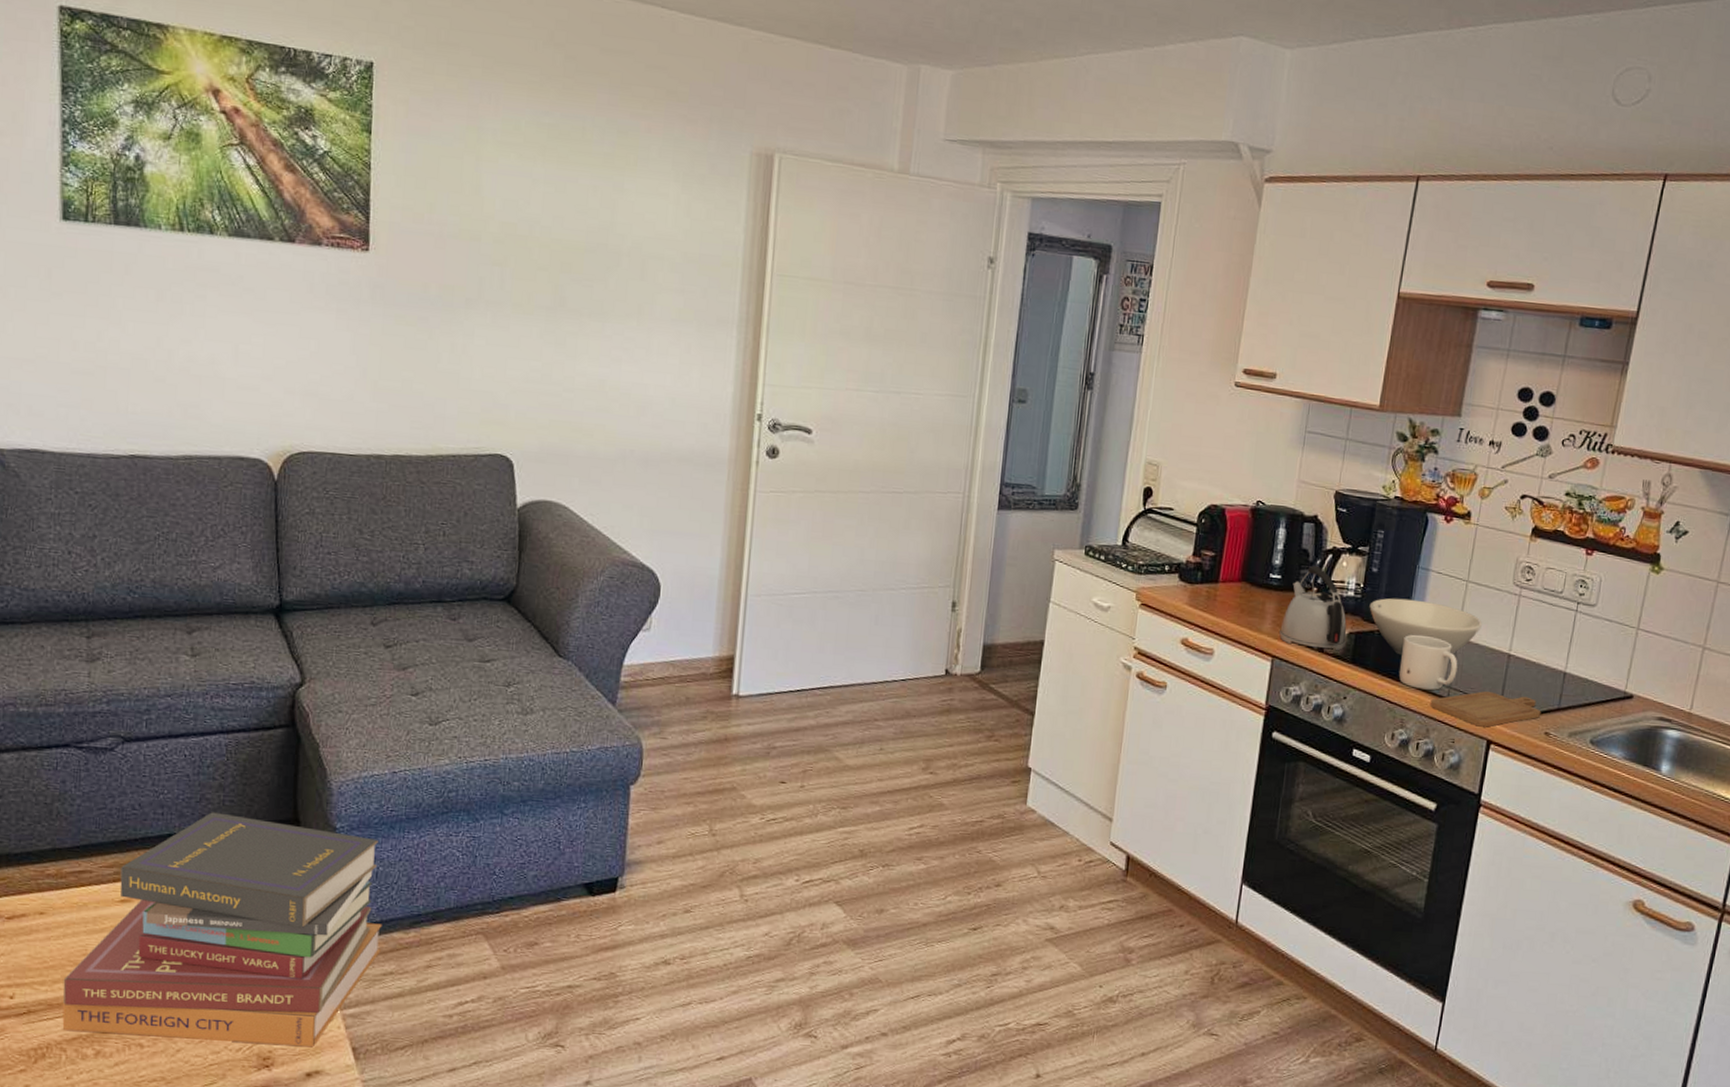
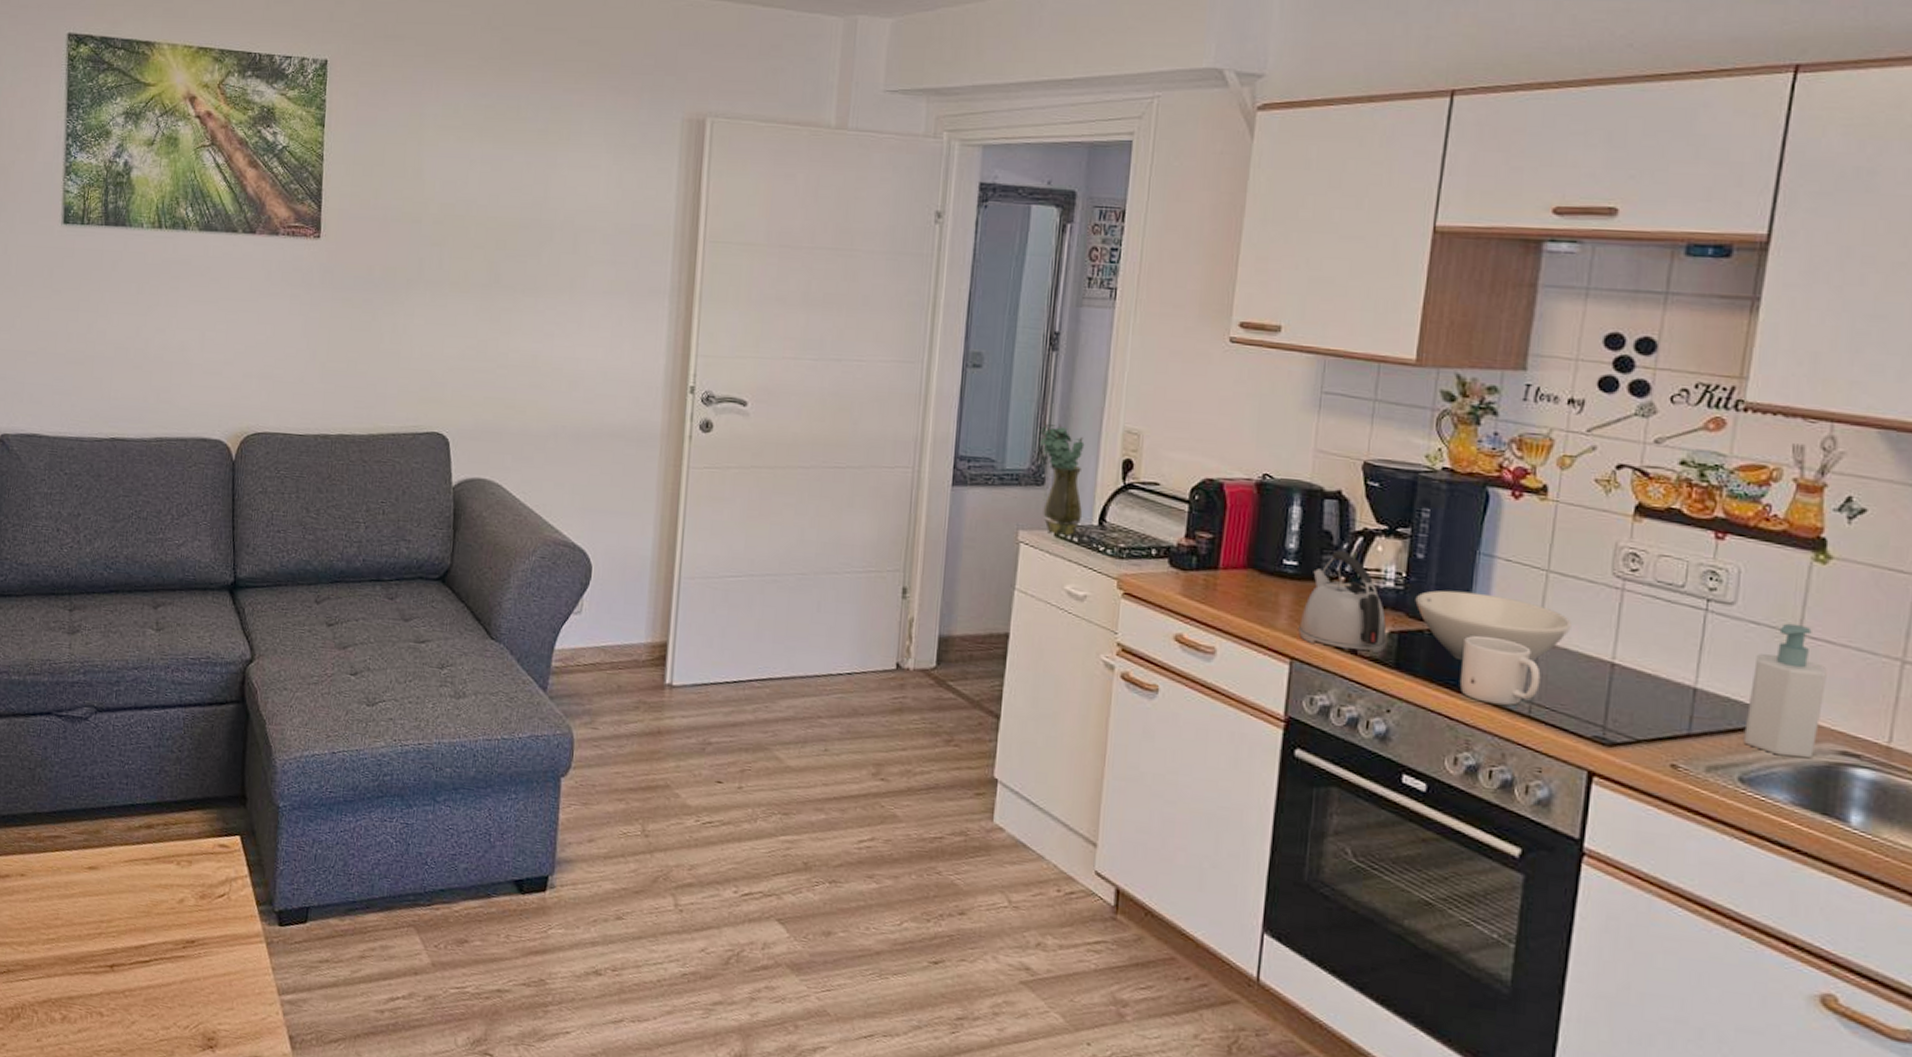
books: present [62,812,383,1046] -> none [35,784,320,1031]
vase: none [1075,451,1113,554] -> present [1040,420,1085,535]
chopping board: present [1430,691,1542,727] -> none [1505,709,1664,755]
soap bottle: none [1595,620,1654,724] -> present [1743,623,1827,759]

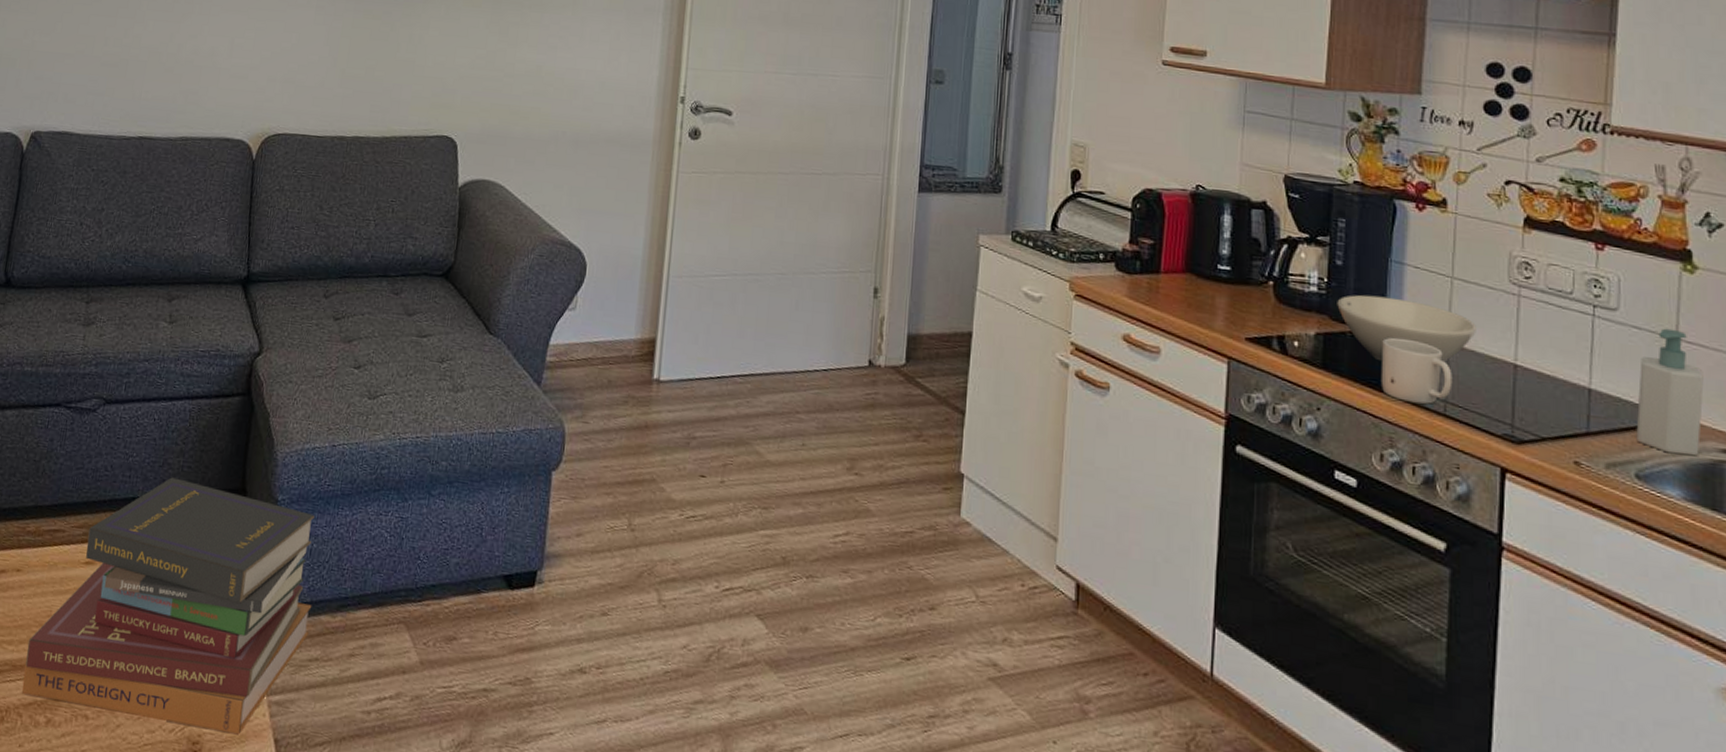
books: none [35,784,320,1031] -> present [21,477,315,734]
vase: present [1040,420,1085,535] -> none [997,132,1037,240]
kettle: present [1299,550,1387,653] -> none [1234,256,1313,353]

